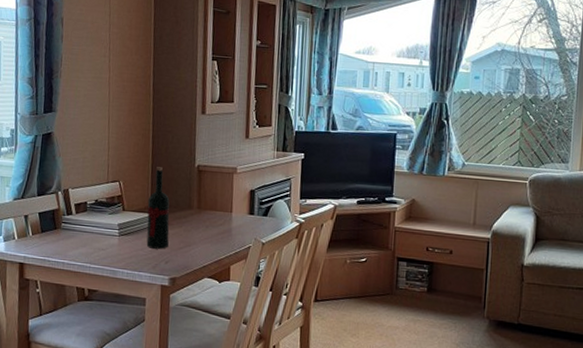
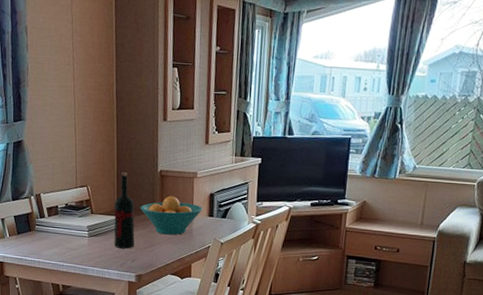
fruit bowl: none [175,192,242,235] -> present [140,196,202,235]

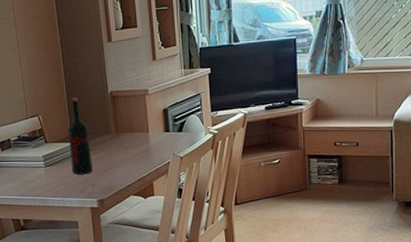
fruit bowl: present [140,196,202,235] -> none [94,115,157,156]

